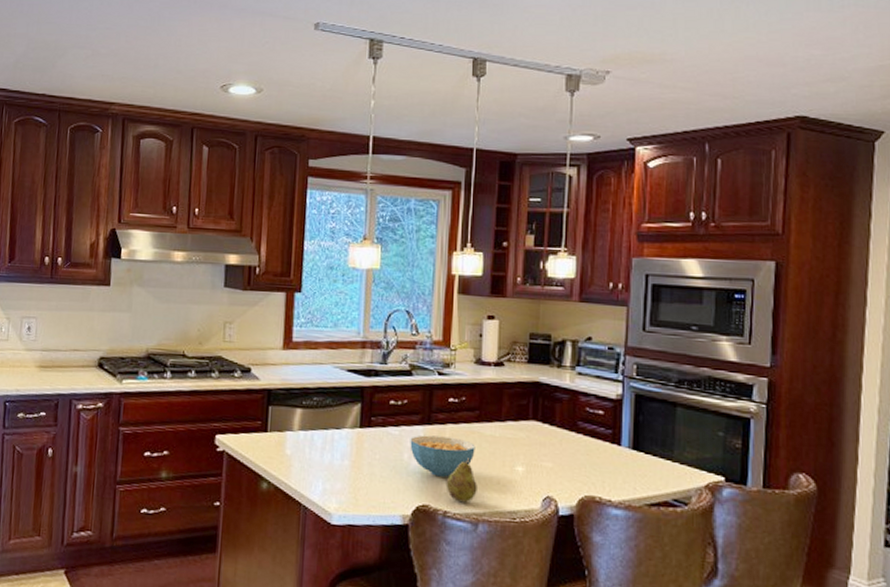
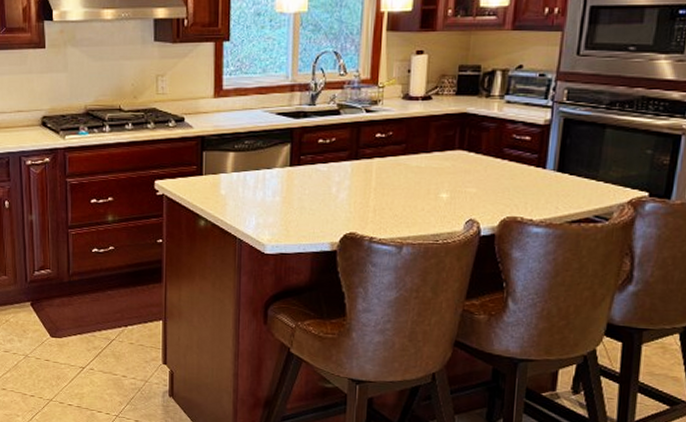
cereal bowl: present [410,435,475,477] -> none [338,169,401,207]
fruit: present [446,458,477,503] -> none [372,188,403,229]

